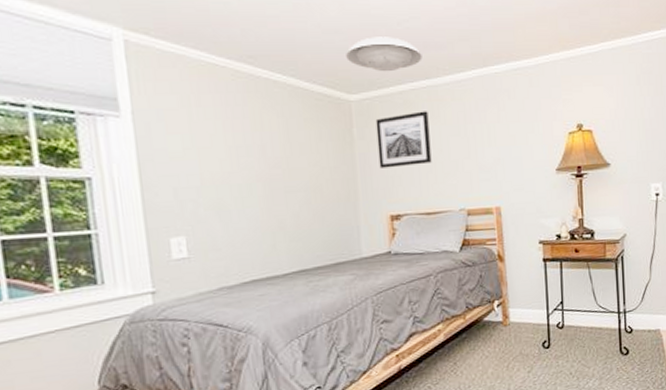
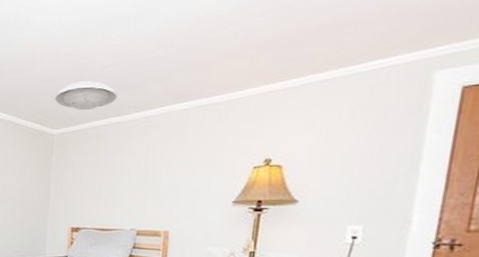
wall art: present [375,111,432,168] -> none [68,143,115,190]

